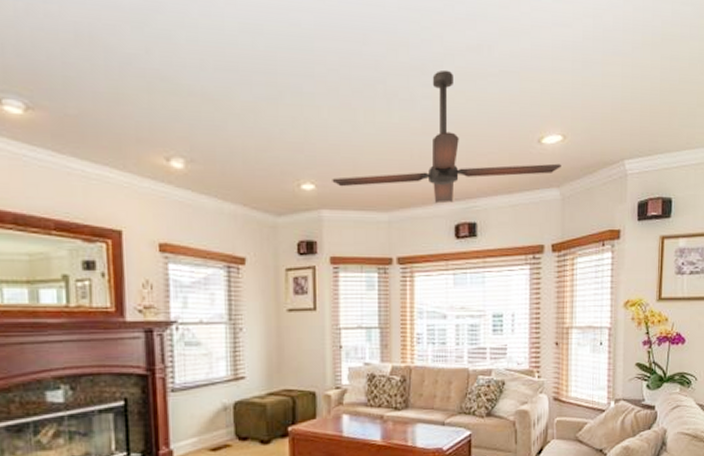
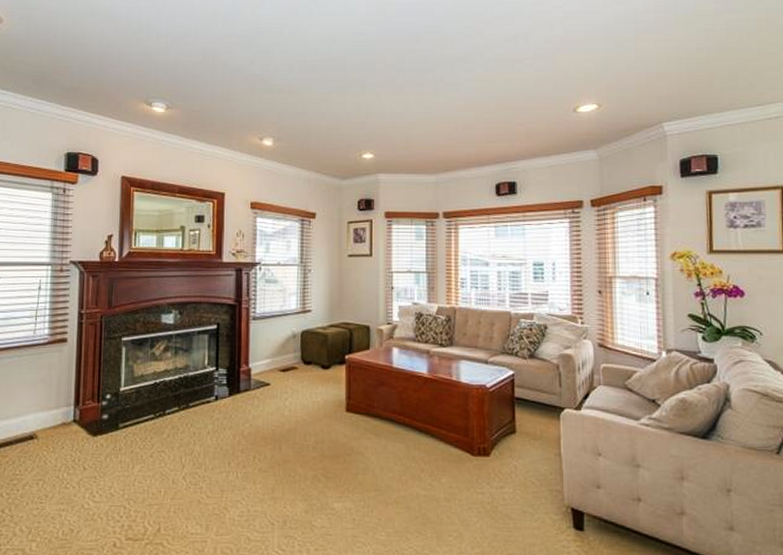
ceiling fan: present [332,69,561,204] -> none [388,57,598,166]

